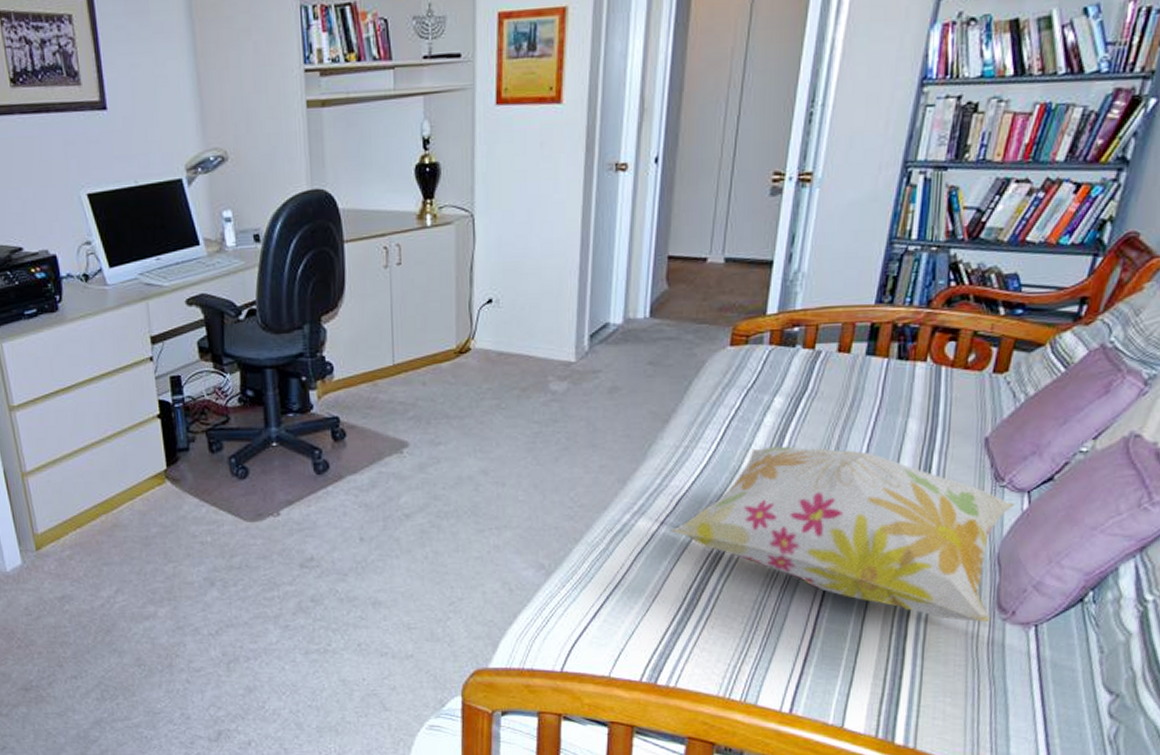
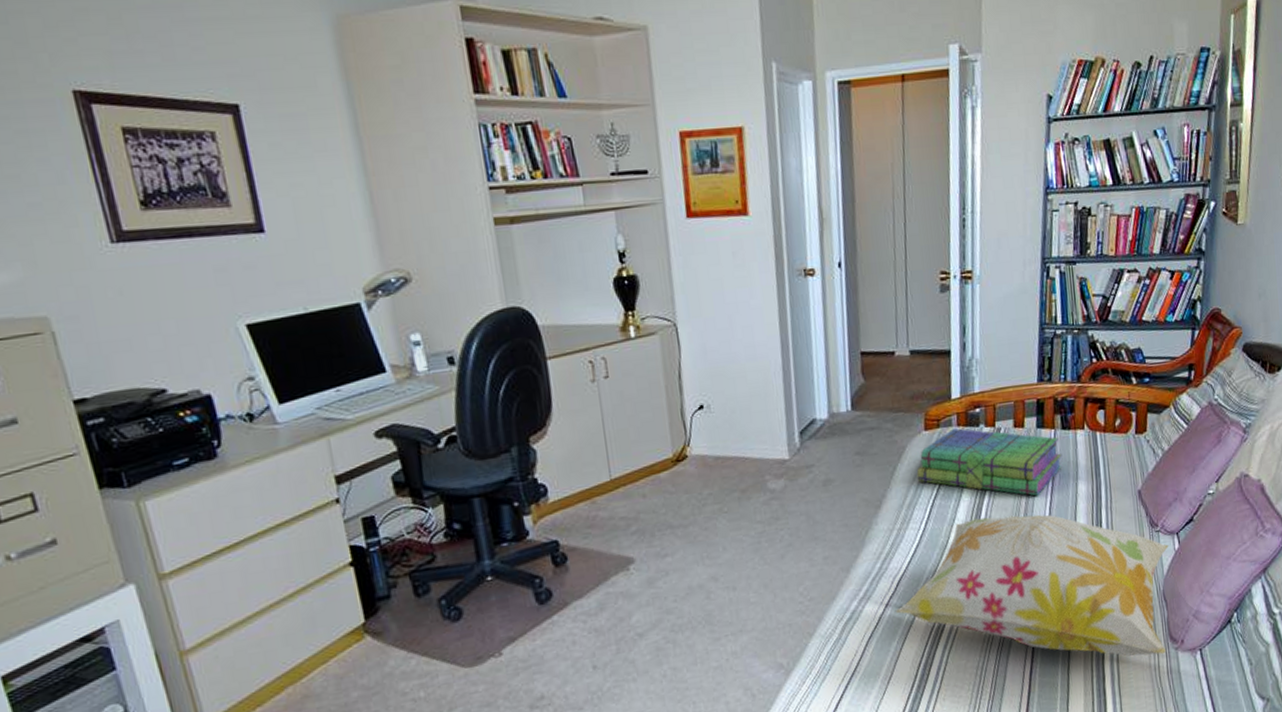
stack of books: none [714,347,894,430] -> present [916,428,1063,496]

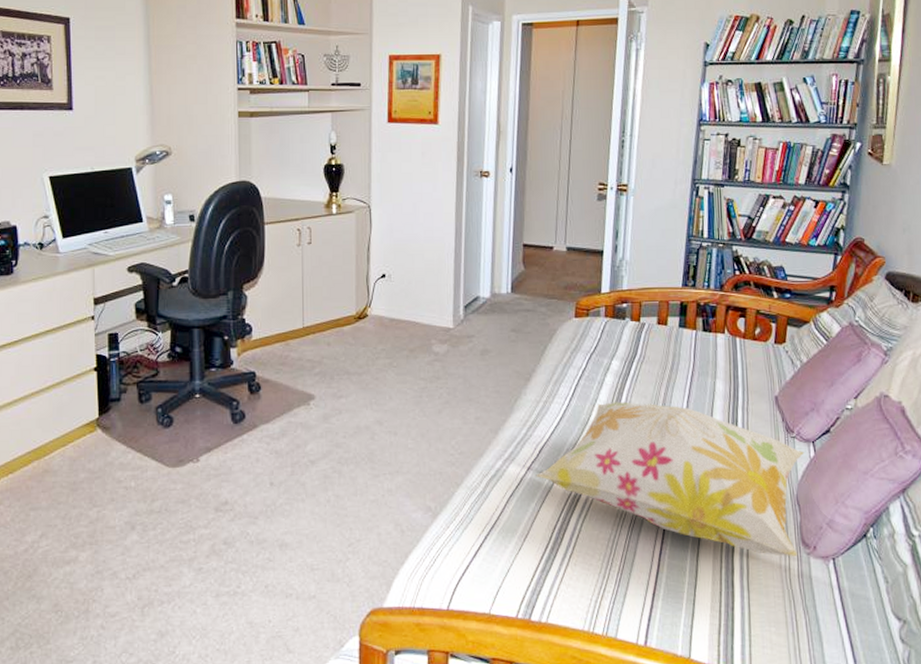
stack of books: present [916,428,1063,496] -> none [565,319,702,389]

